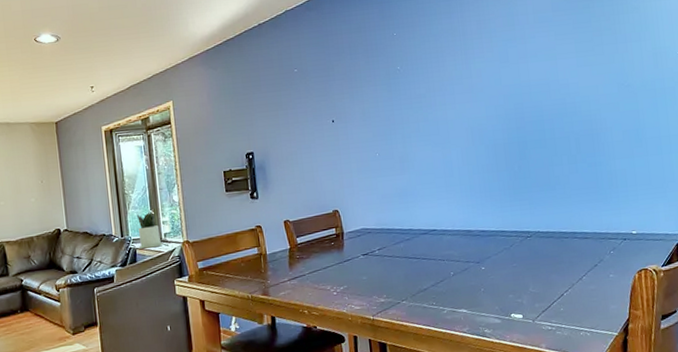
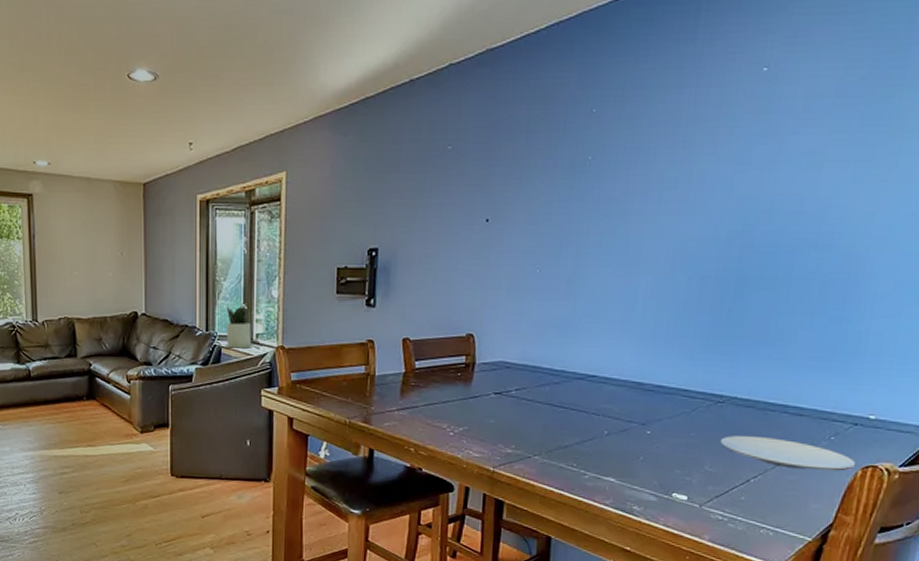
plate: none [535,258,633,280] -> present [720,436,856,471]

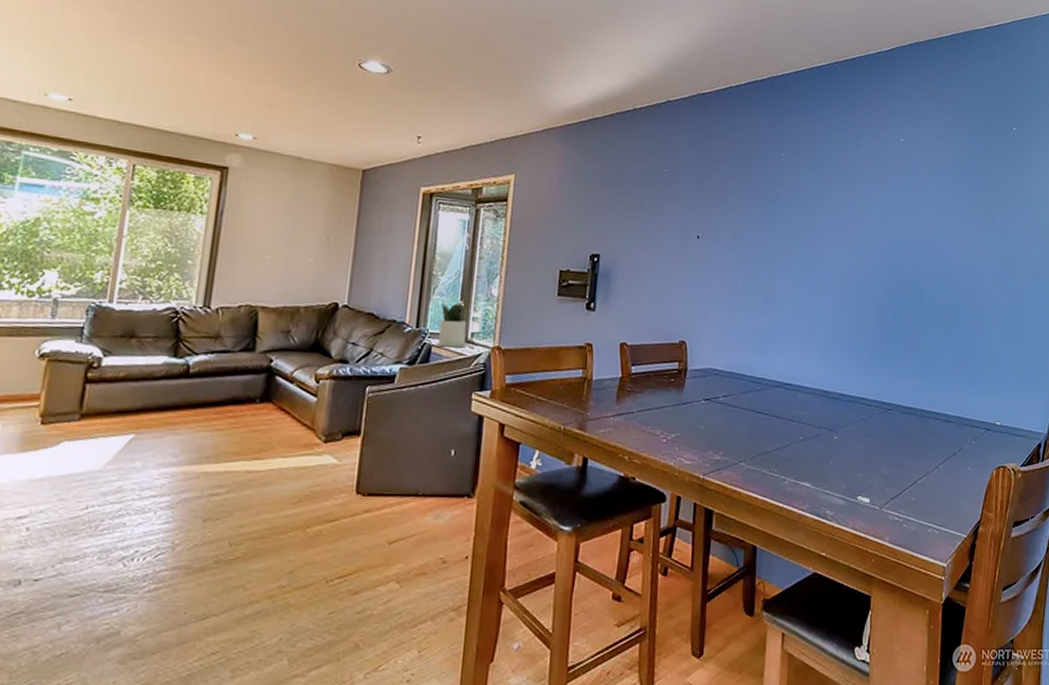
plate: present [720,436,856,471] -> none [892,440,991,472]

